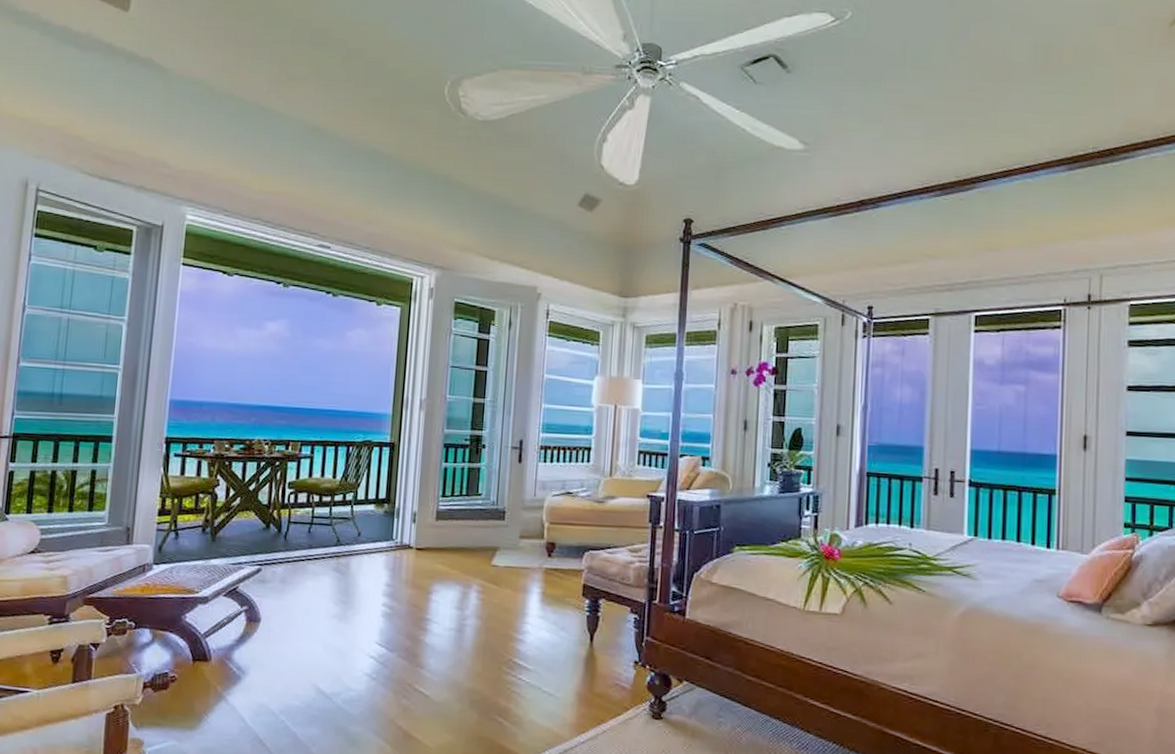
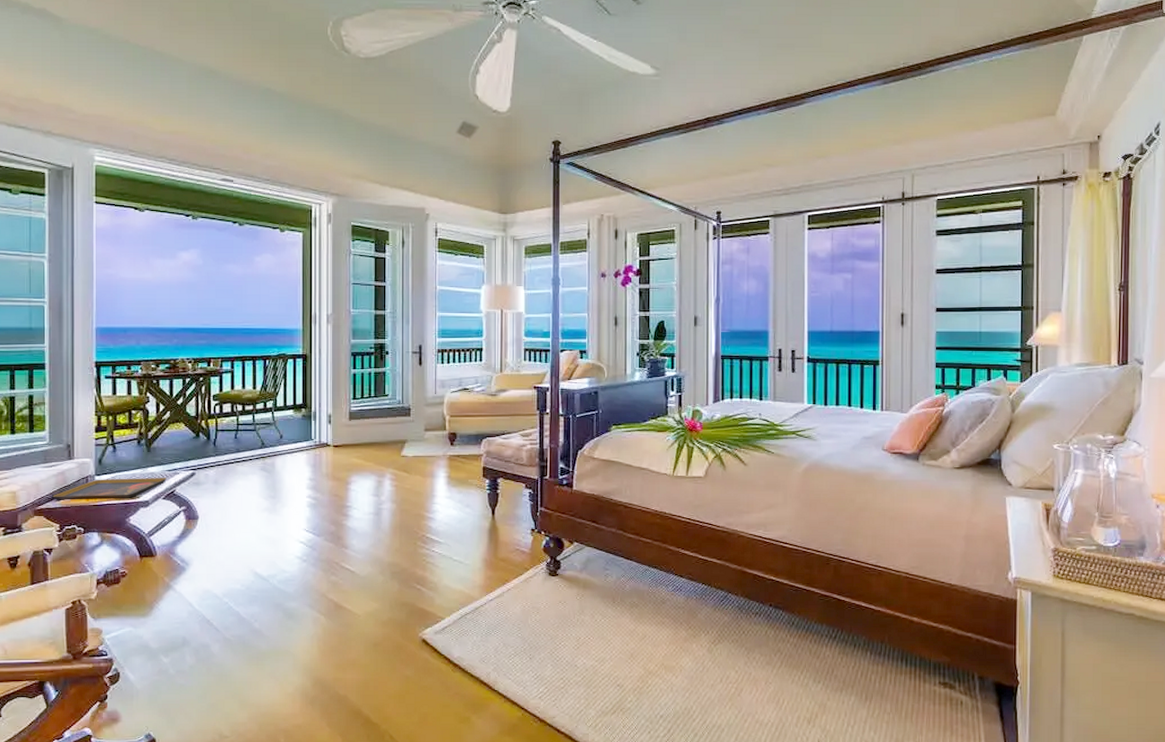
decorative tray: none [105,568,230,594] -> present [52,477,167,500]

